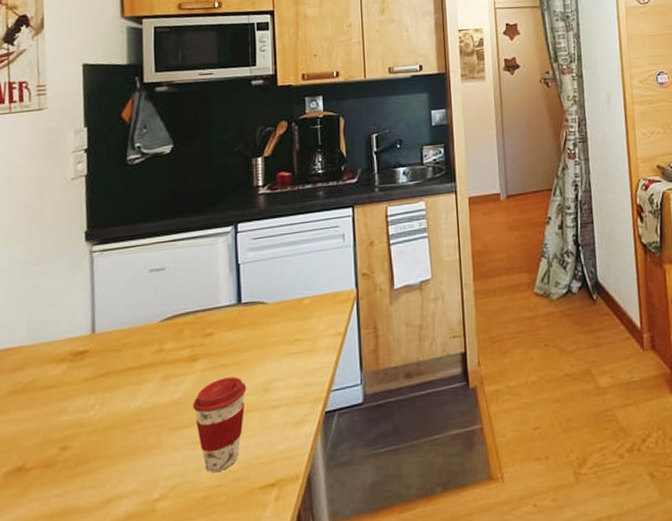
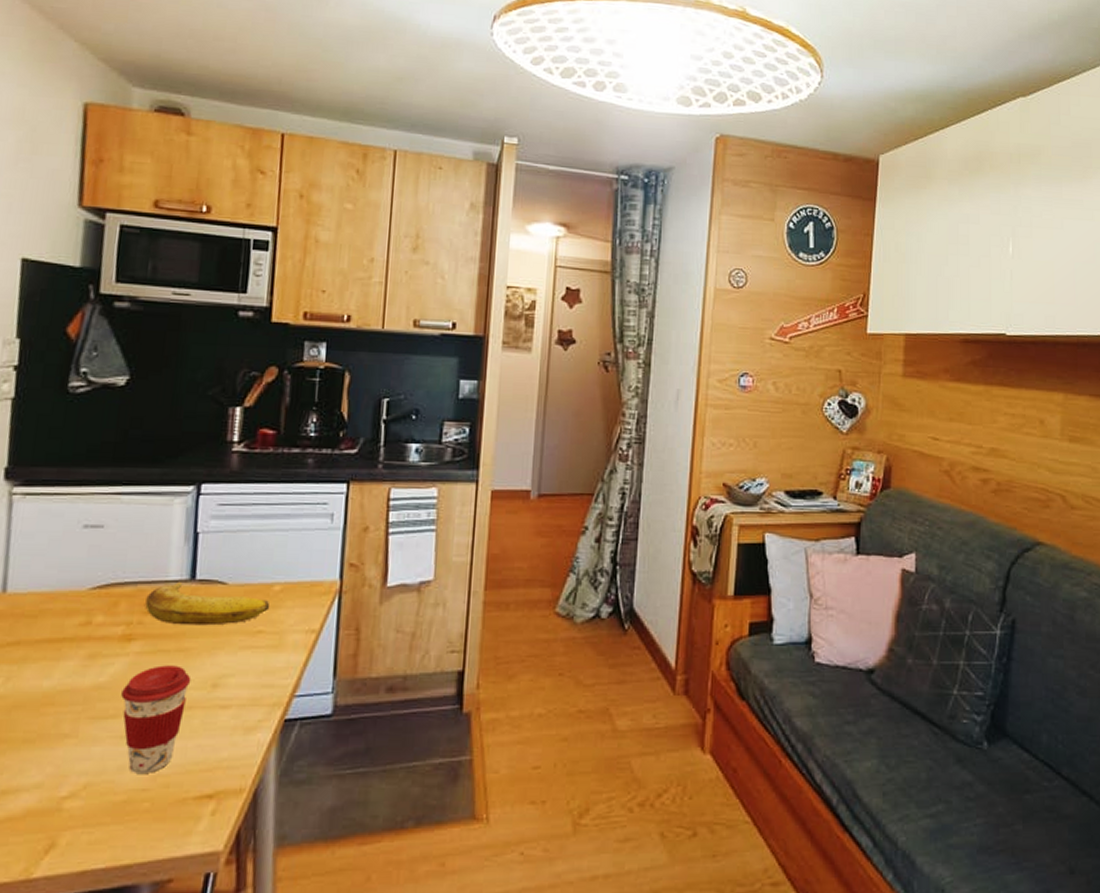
banana: none [204,307,303,343] -> present [145,582,270,626]

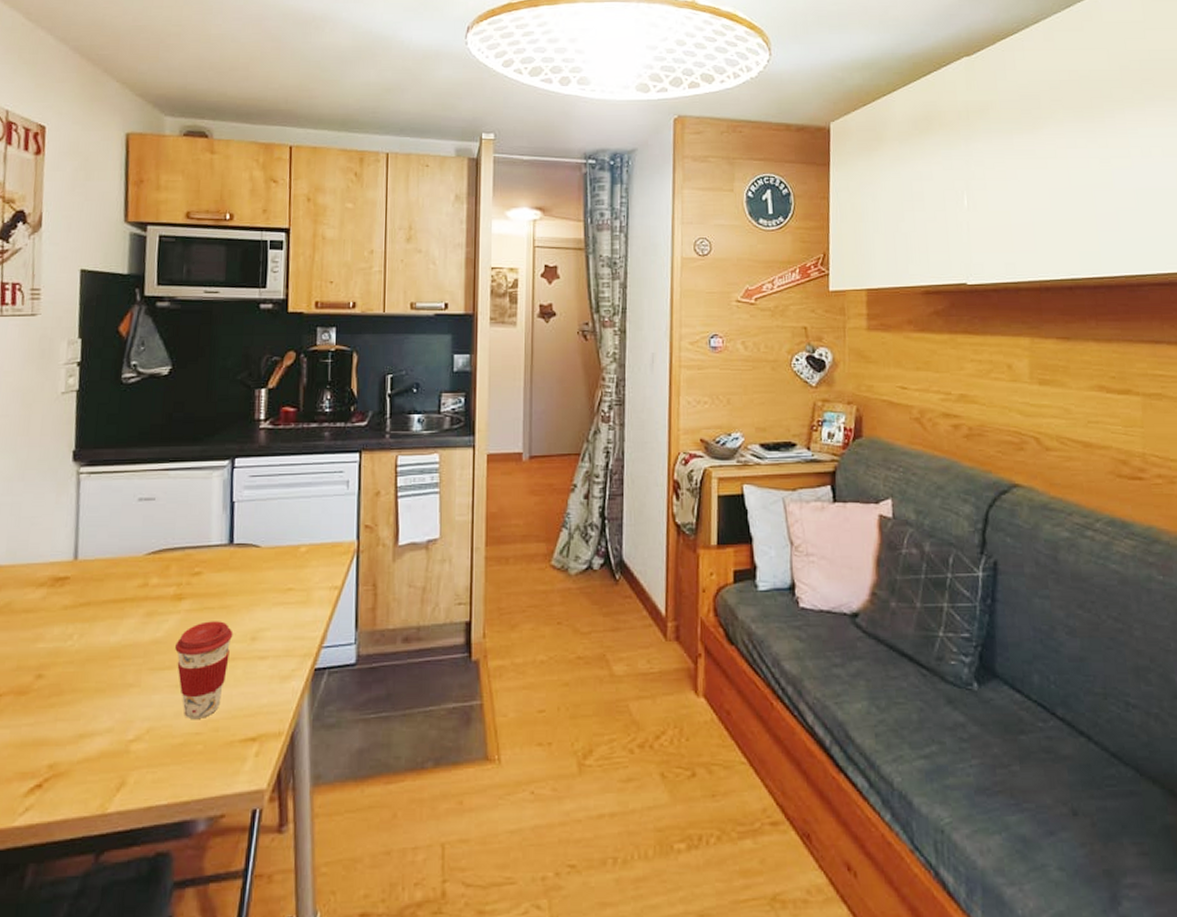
banana: present [145,582,270,626] -> none [192,547,298,585]

